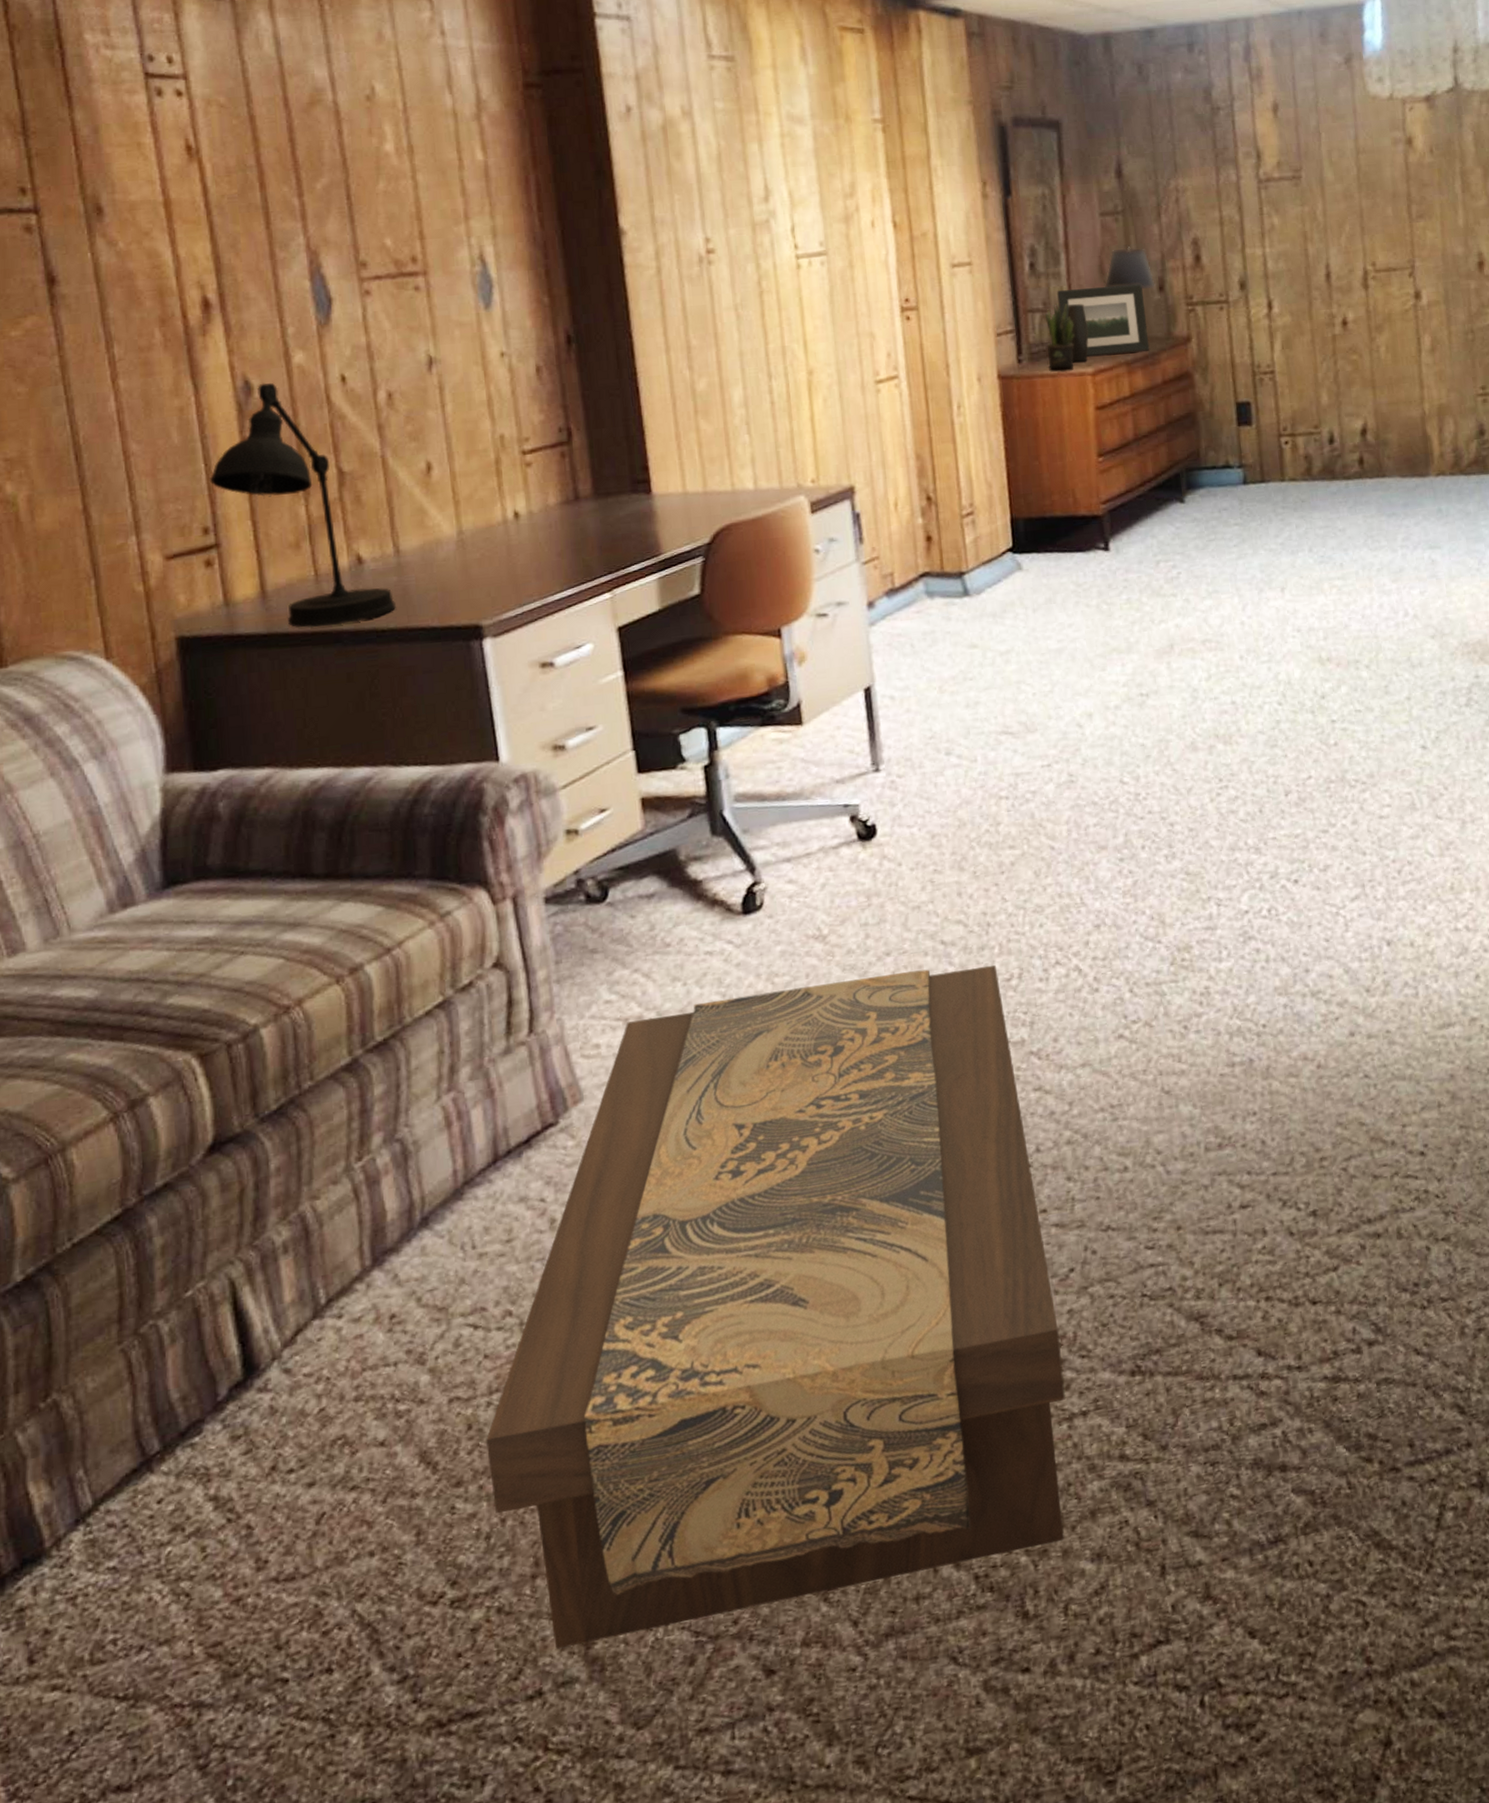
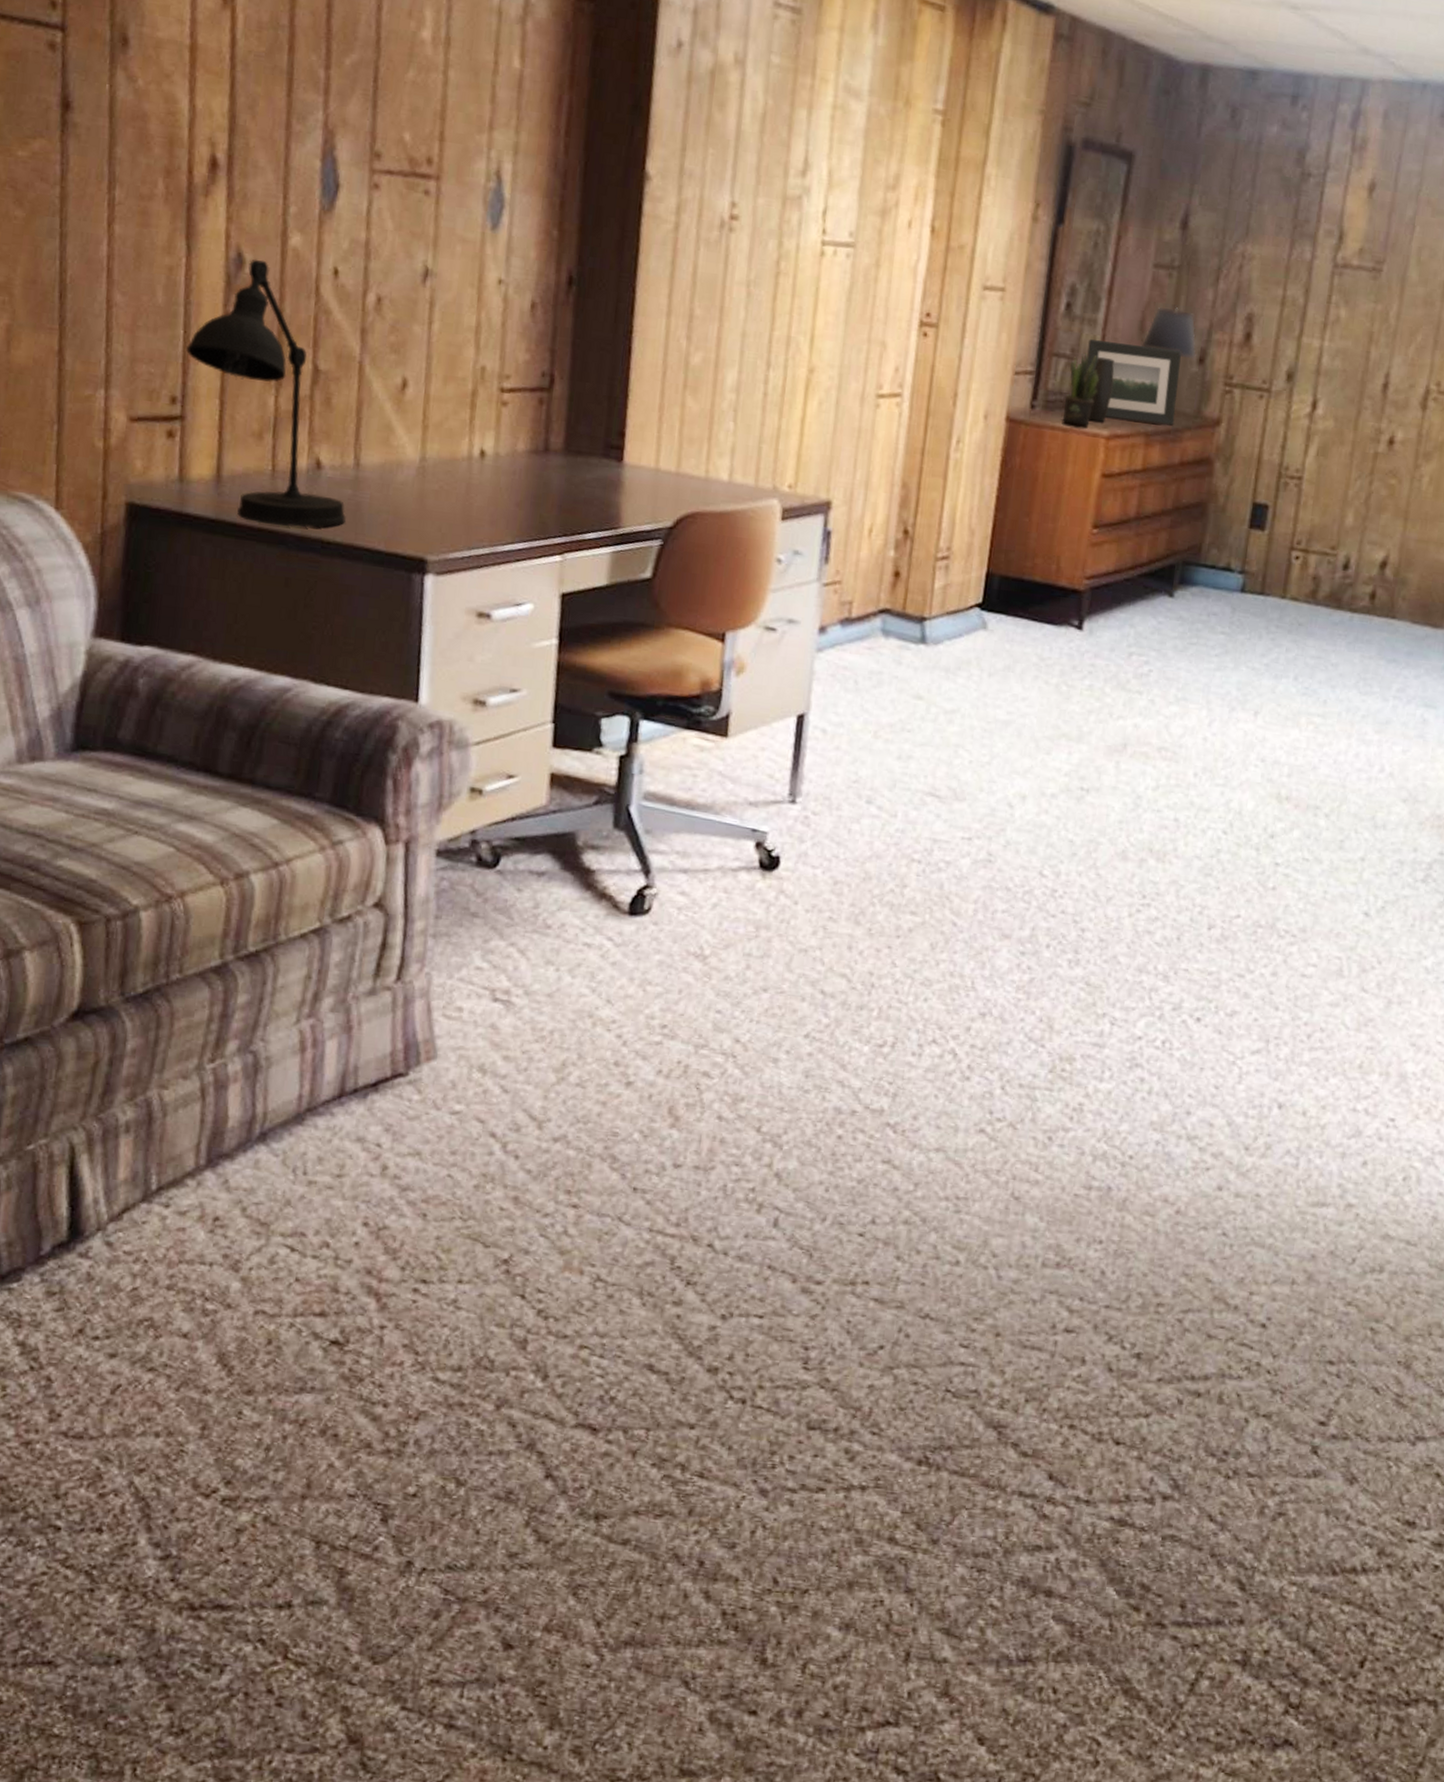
coffee table: present [486,965,1065,1649] -> none [279,991,872,1602]

